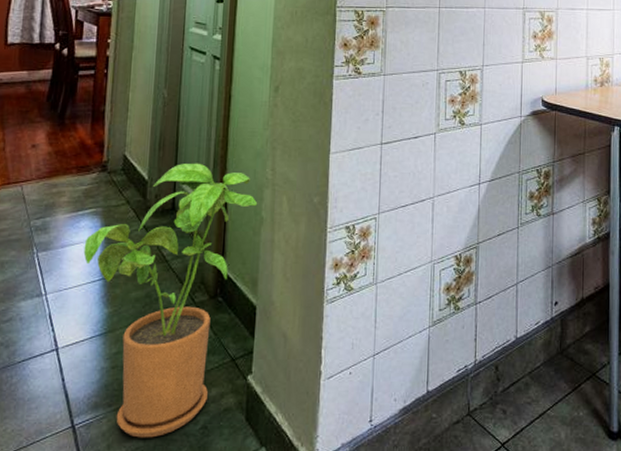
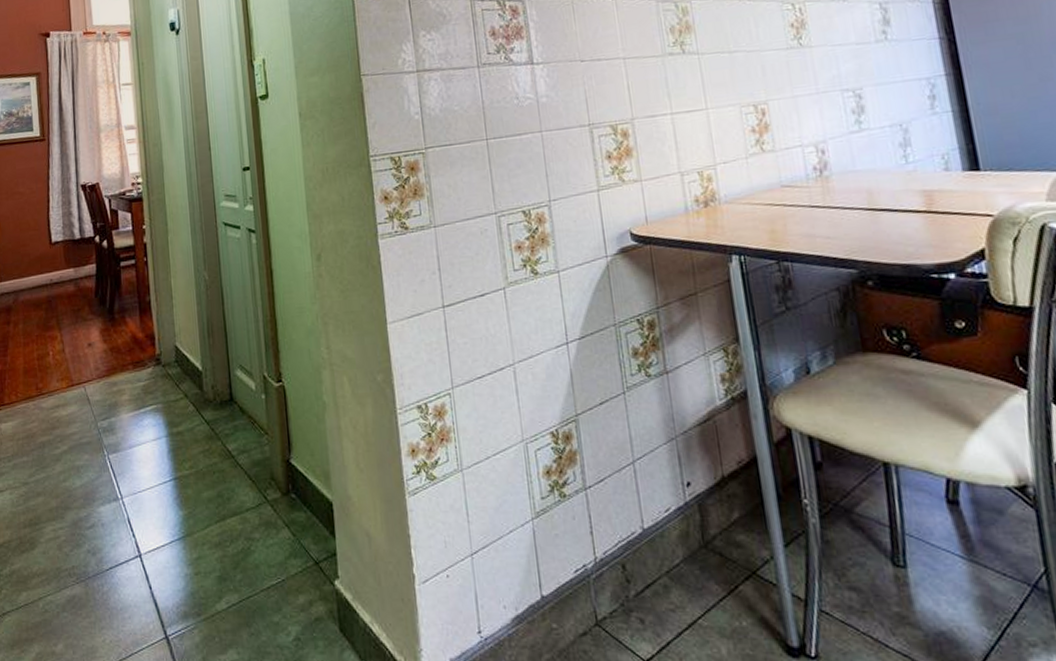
house plant: present [83,163,258,438] -> none [150,347,318,650]

